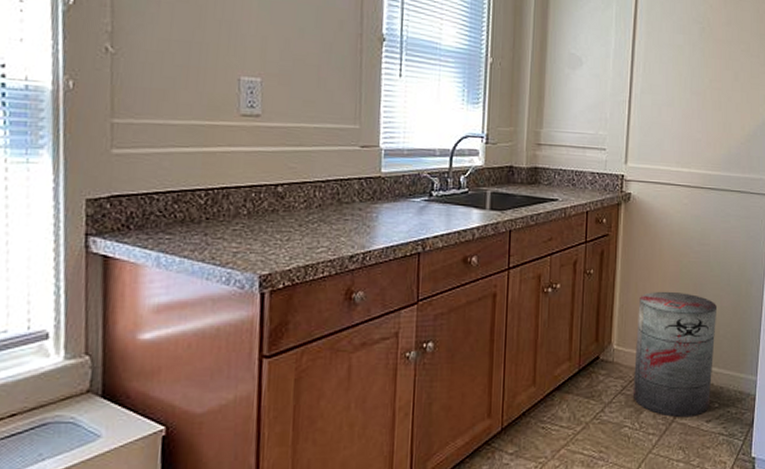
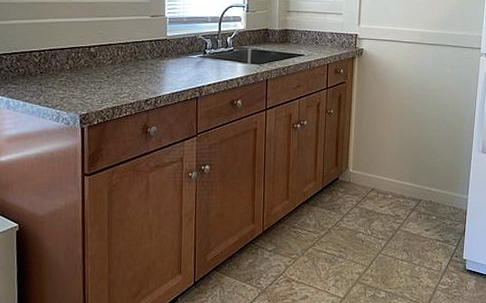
trash can: present [632,291,718,417] -> none [365,127,435,226]

